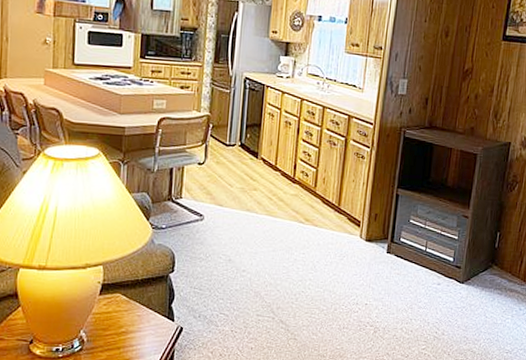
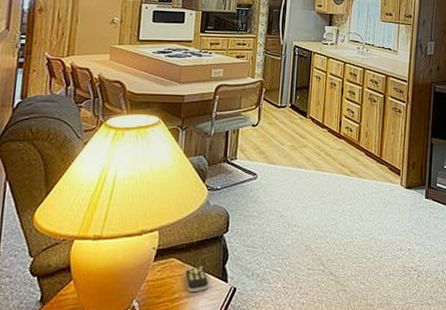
remote control: none [131,304,155,329] -> present [185,267,209,293]

